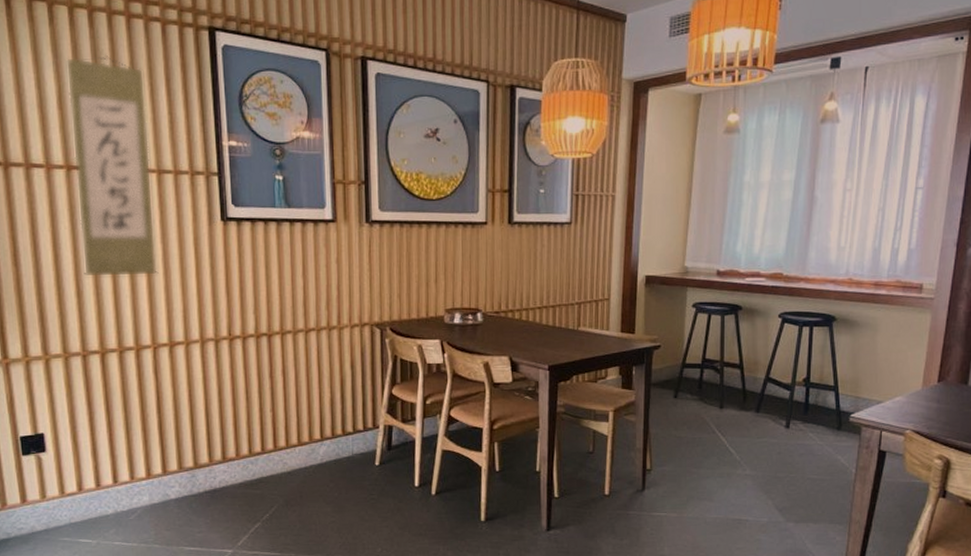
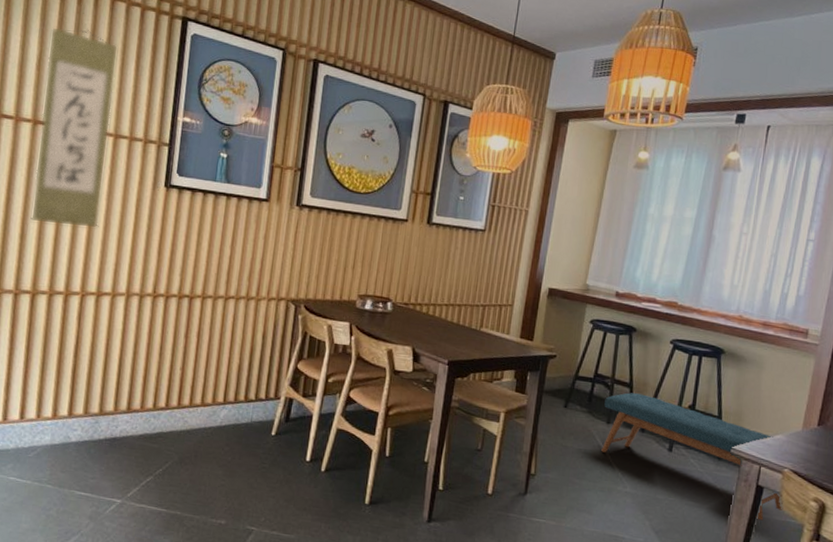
bench: none [716,373,908,485] -> present [601,392,784,521]

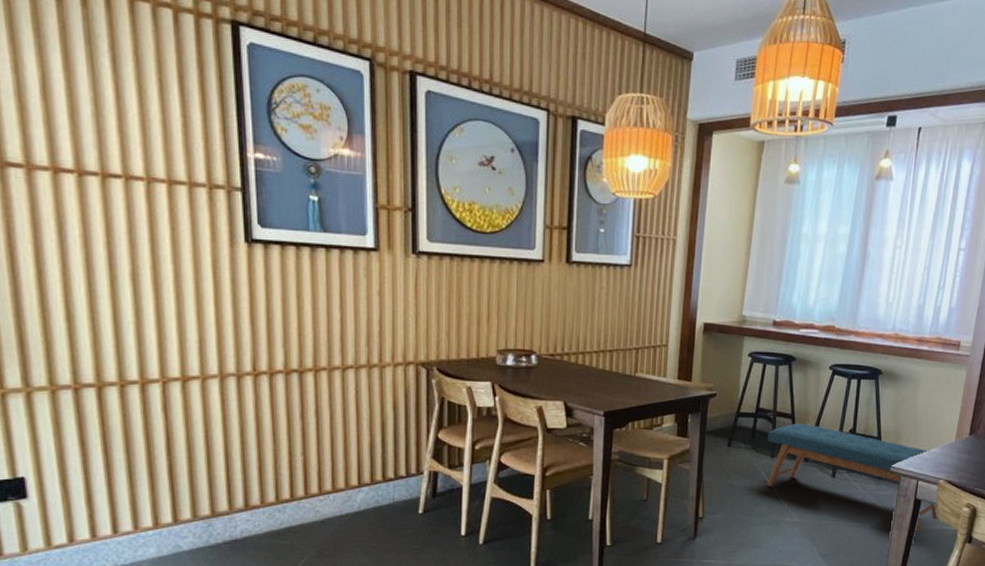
wall scroll: present [30,26,119,229] -> none [51,38,169,301]

